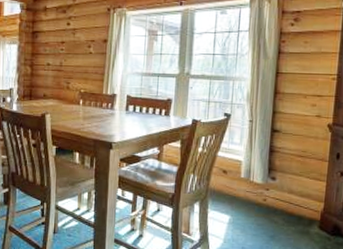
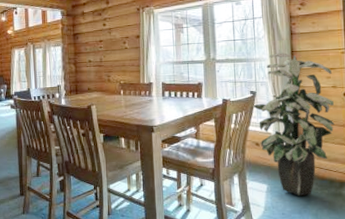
indoor plant: none [225,73,319,231] -> present [253,53,335,196]

